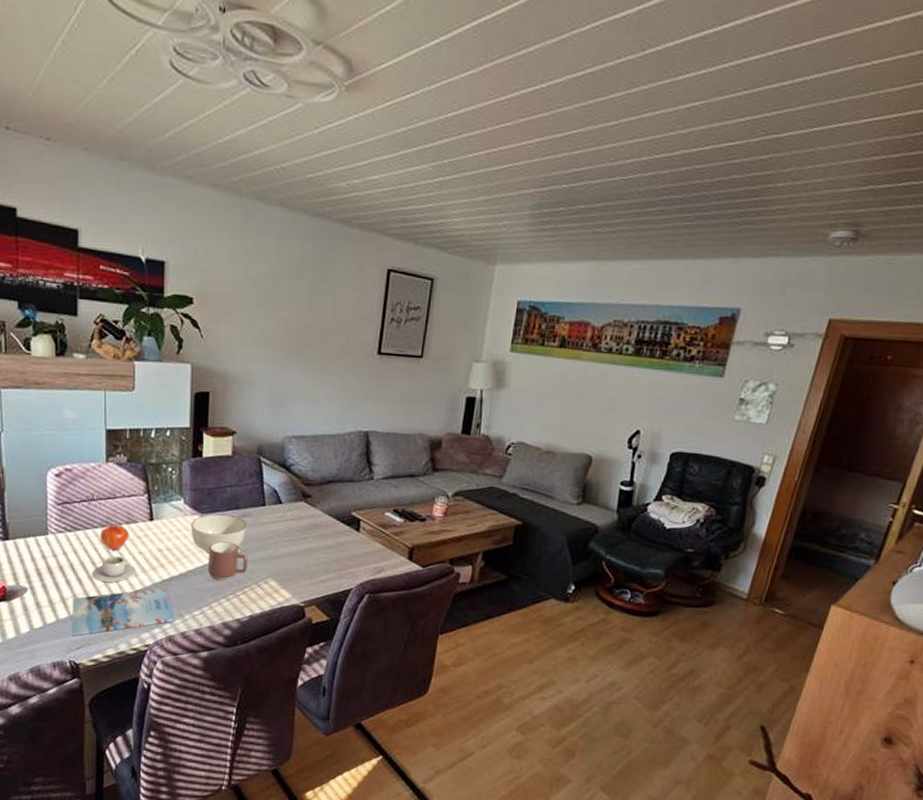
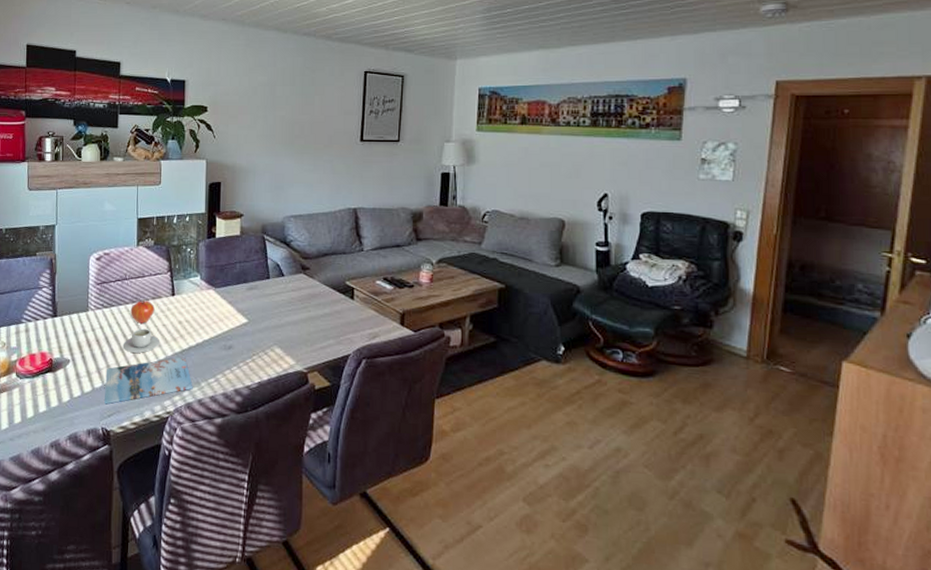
bowl: present [191,514,248,554] -> none [206,287,255,324]
mug: present [207,541,248,580] -> none [220,312,255,349]

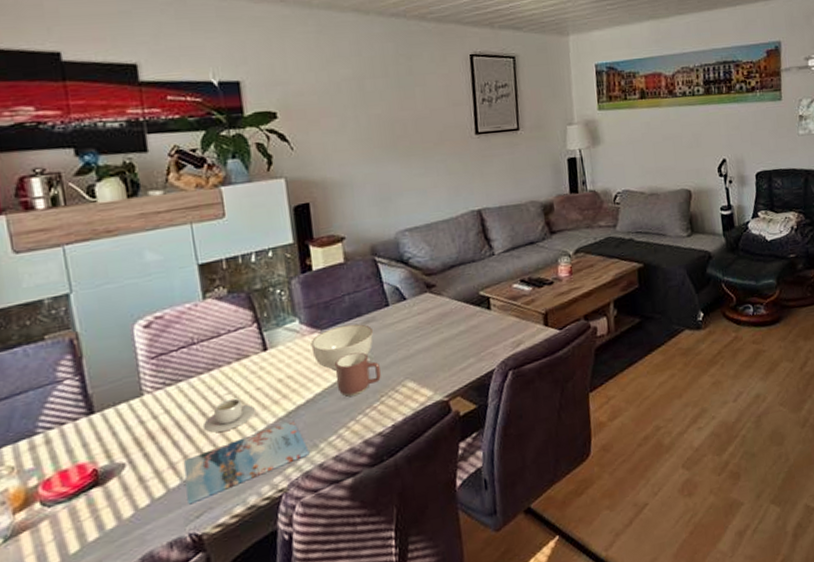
fruit: present [130,299,155,324] -> none [207,363,242,395]
bowl: none [206,287,255,324] -> present [310,324,374,371]
mug: none [220,312,255,349] -> present [334,352,381,397]

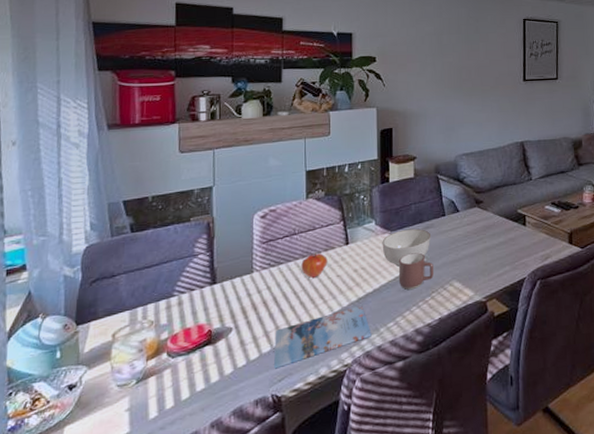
teacup: present [202,398,257,433] -> none [293,282,335,309]
fruit: none [207,363,242,395] -> present [301,252,328,278]

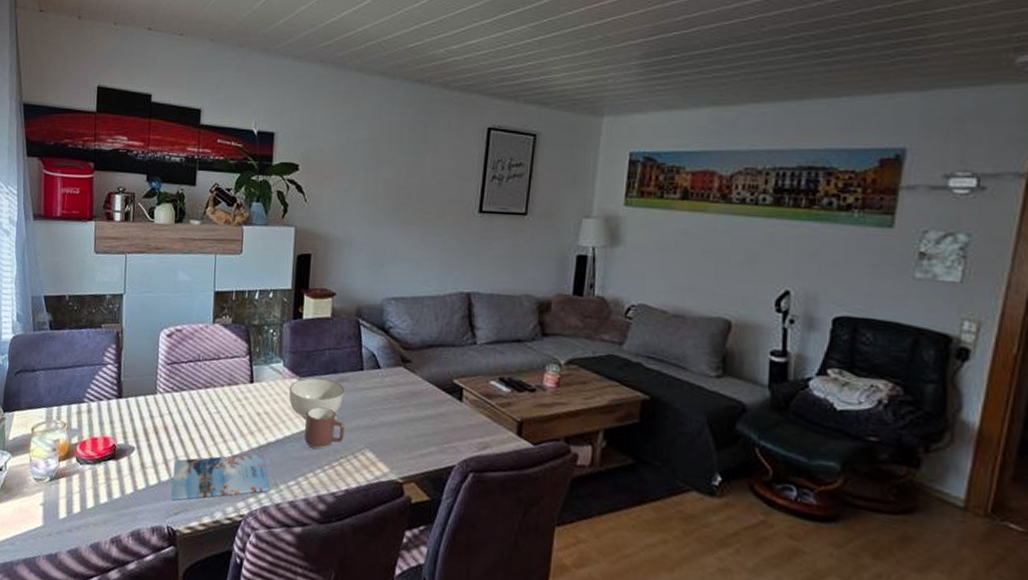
fruit: present [301,252,328,278] -> none [203,385,230,413]

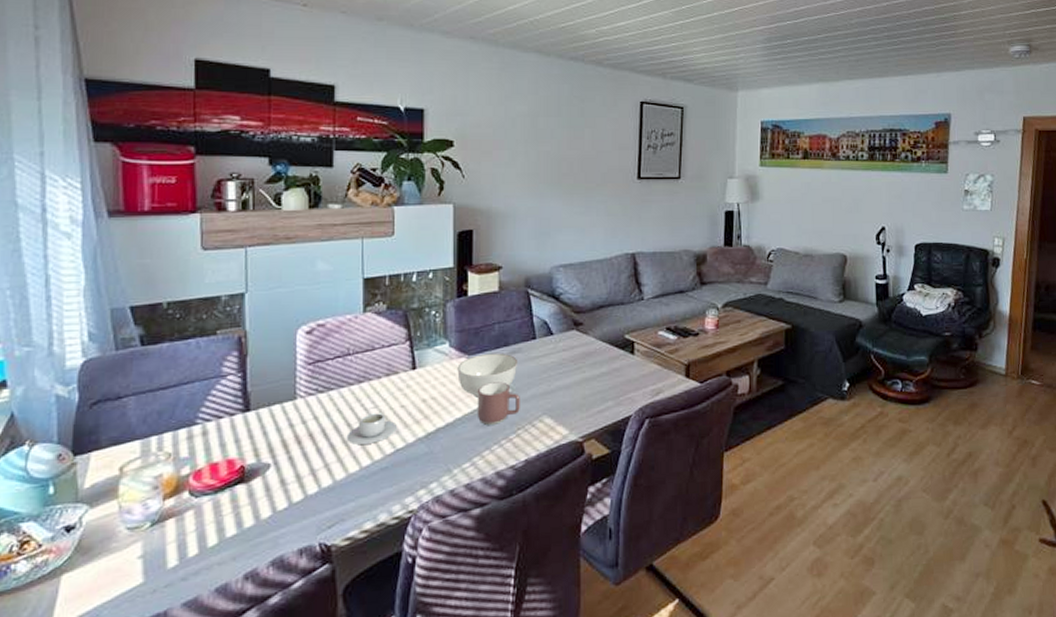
magazine: present [171,453,271,501] -> none [322,441,443,514]
teacup: none [193,418,236,446] -> present [346,413,398,445]

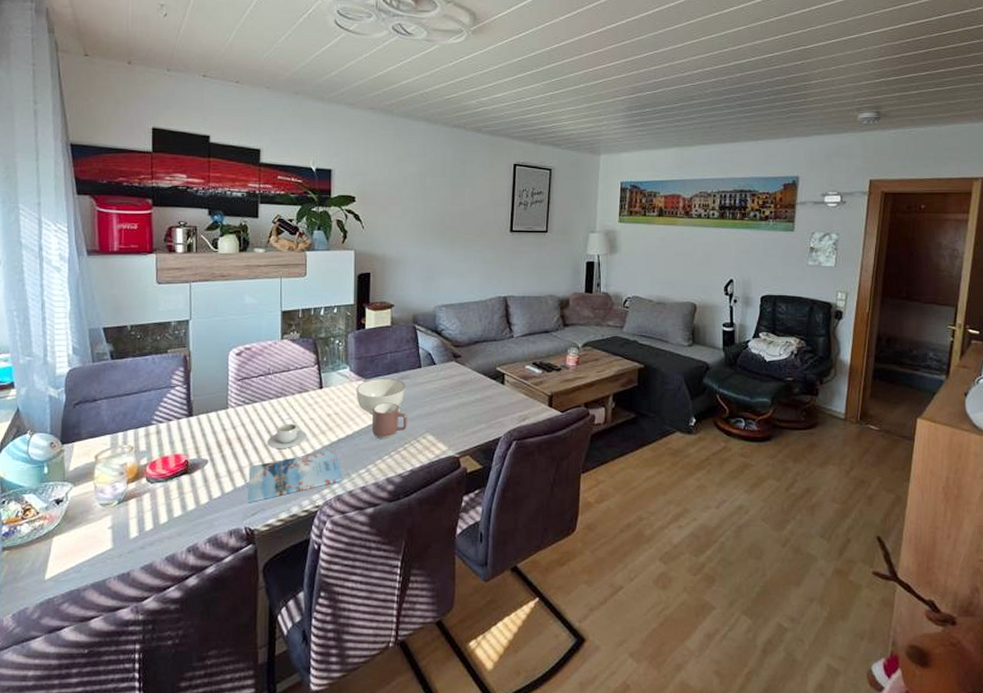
magazine: none [322,441,443,514] -> present [248,449,343,503]

